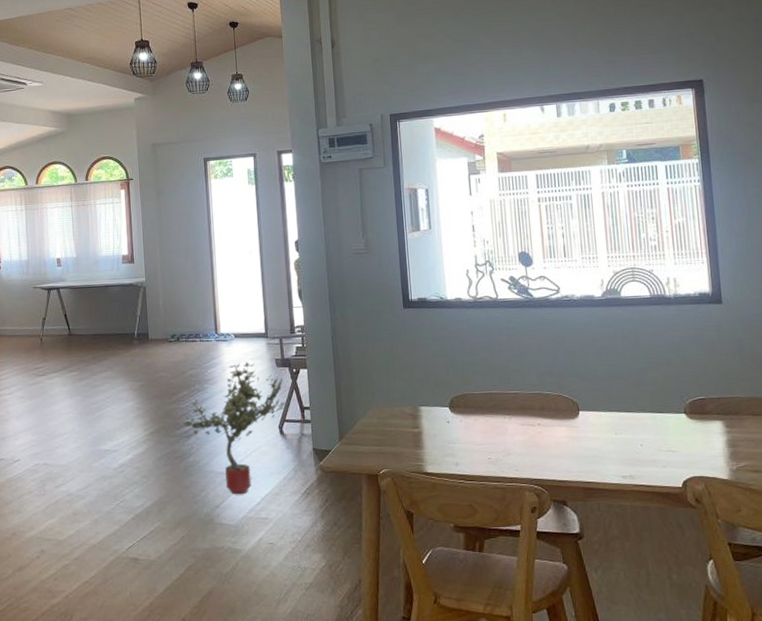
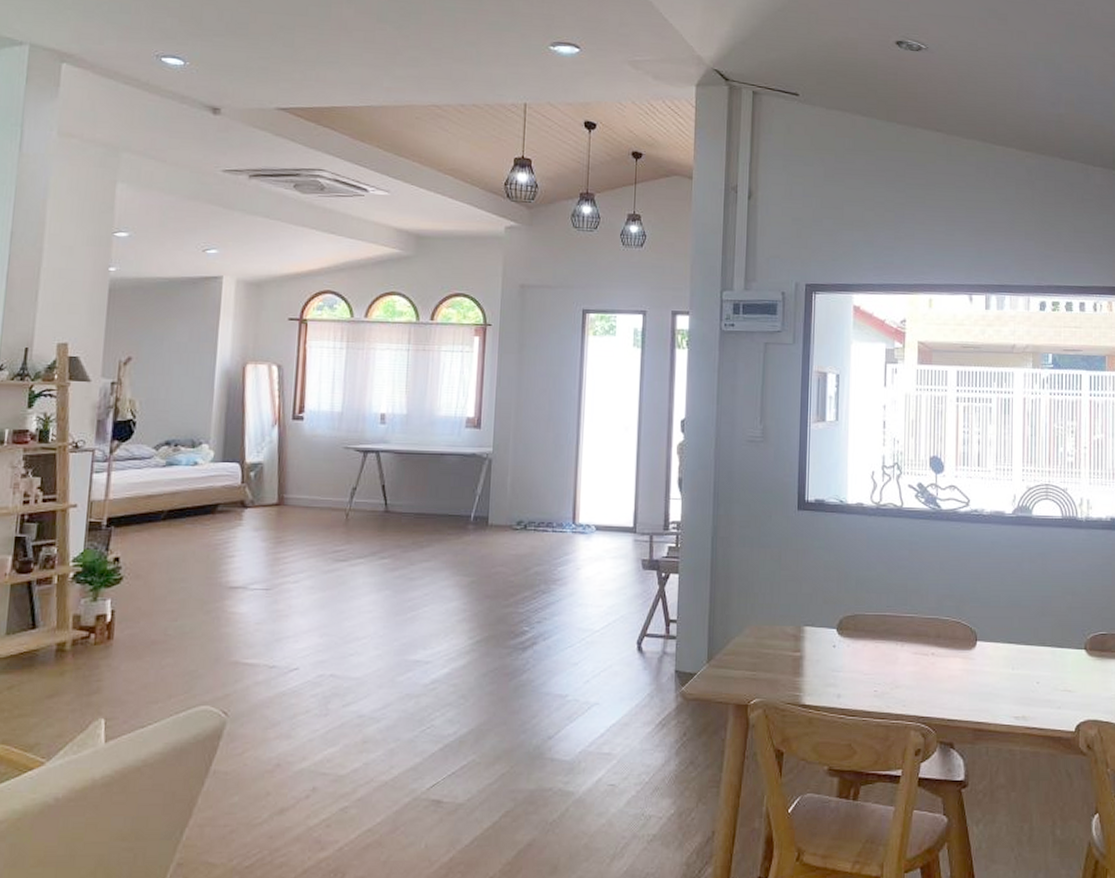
potted tree: present [182,361,285,495] -> none [518,560,648,724]

